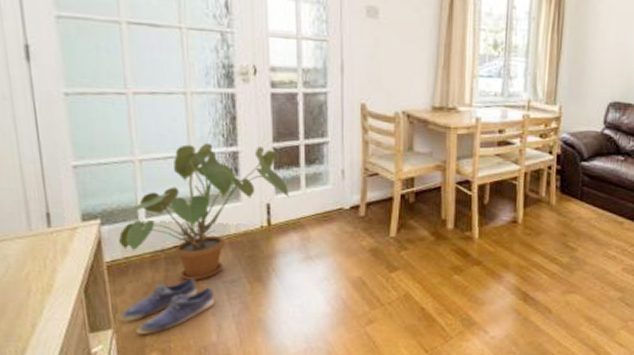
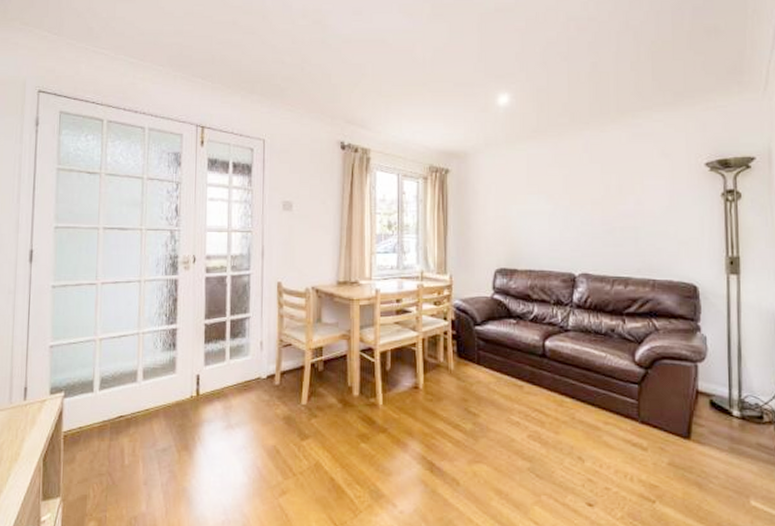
house plant: present [119,142,290,280] -> none [76,322,216,449]
shoe: present [119,277,214,334] -> none [67,446,147,503]

